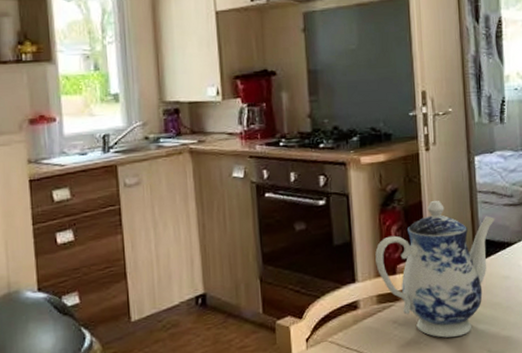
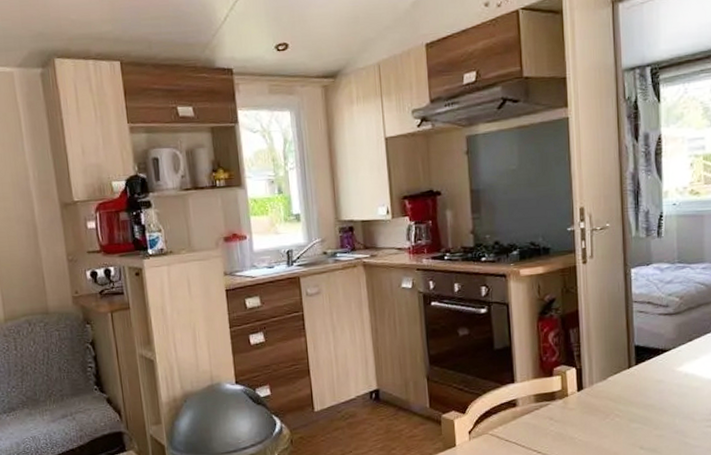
teapot: present [375,200,496,338] -> none [533,309,651,435]

